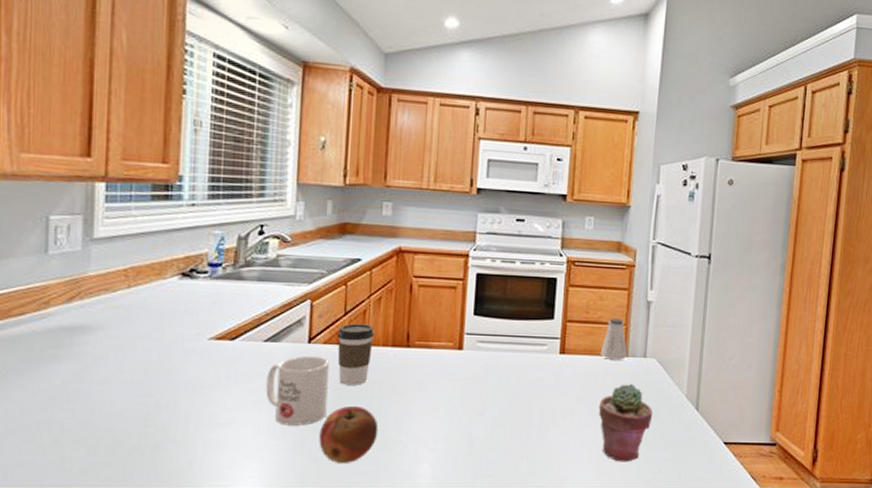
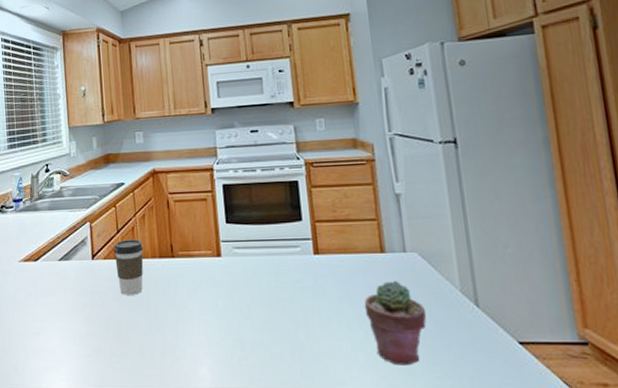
mug: present [266,355,329,426] -> none [64,270,114,333]
fruit: present [319,405,379,464] -> none [110,313,159,369]
saltshaker: present [600,318,628,360] -> none [355,214,386,257]

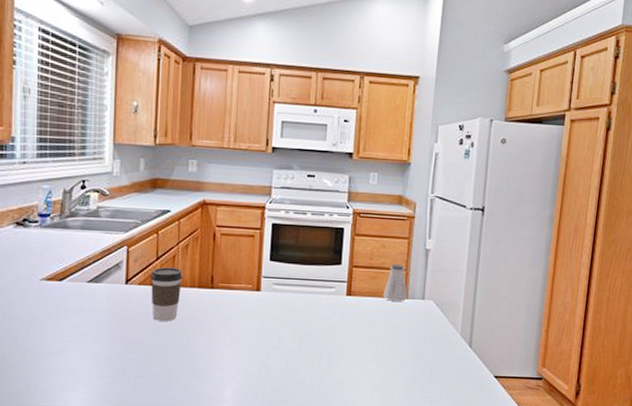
saltshaker: none [355,214,386,257] -> present [383,264,408,301]
potted succulent: present [364,281,427,366] -> none [381,323,431,392]

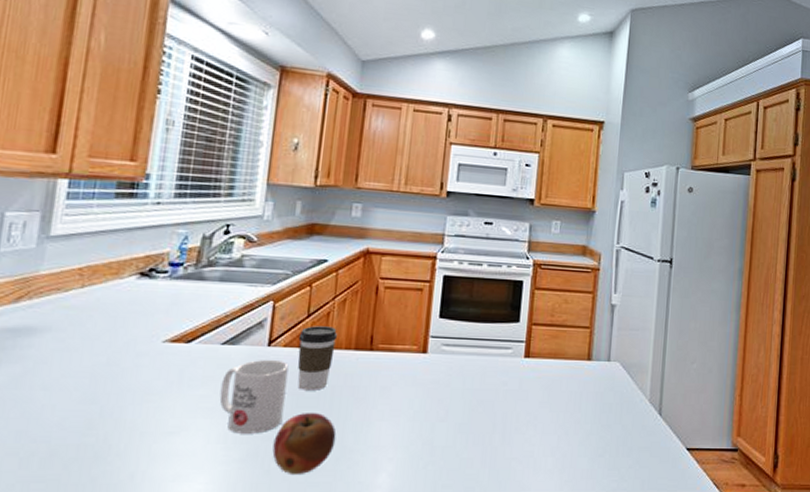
mug: none [90,295,144,356] -> present [219,359,289,434]
fruit: none [136,338,187,389] -> present [272,412,337,476]
saltshaker: present [383,264,408,301] -> none [564,321,592,364]

